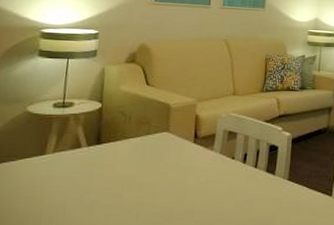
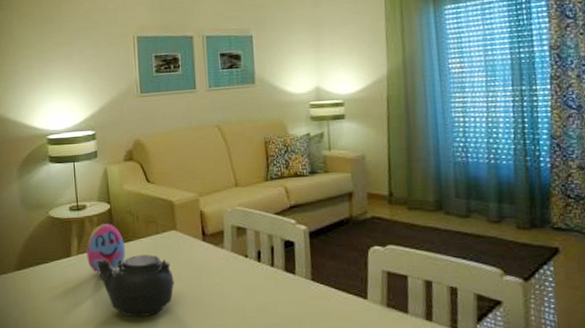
decorative egg: none [64,122,112,173] -> present [86,224,126,274]
teapot: none [74,155,158,217] -> present [95,255,174,317]

